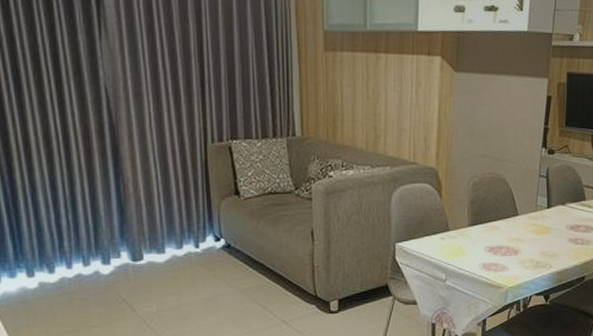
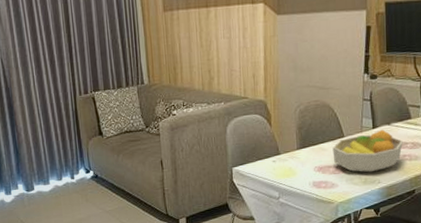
fruit bowl: none [505,209,576,256] -> present [332,129,403,173]

